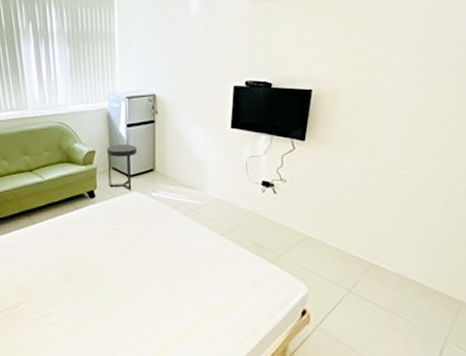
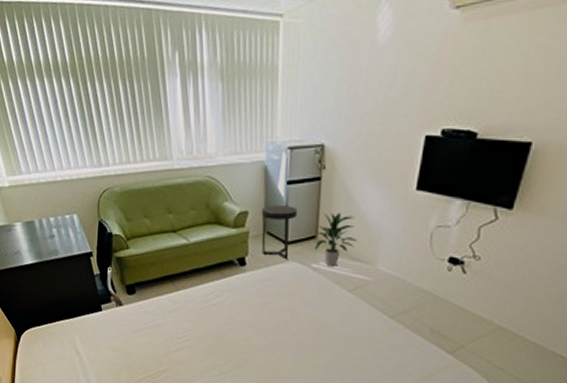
indoor plant: none [154,148,187,194] -> present [315,212,356,266]

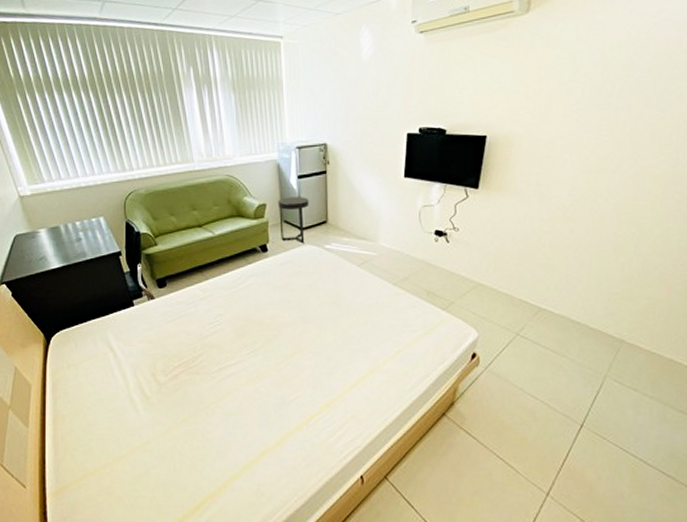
indoor plant: present [315,212,356,266] -> none [327,199,360,246]

